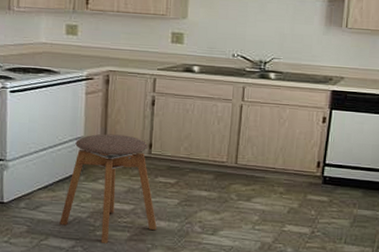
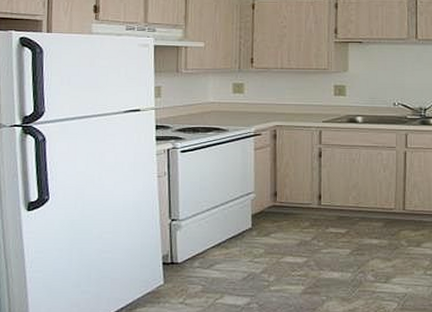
stool: present [59,133,157,244] -> none [234,188,330,298]

